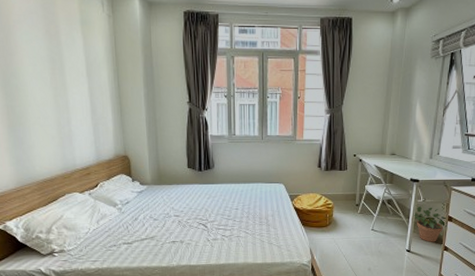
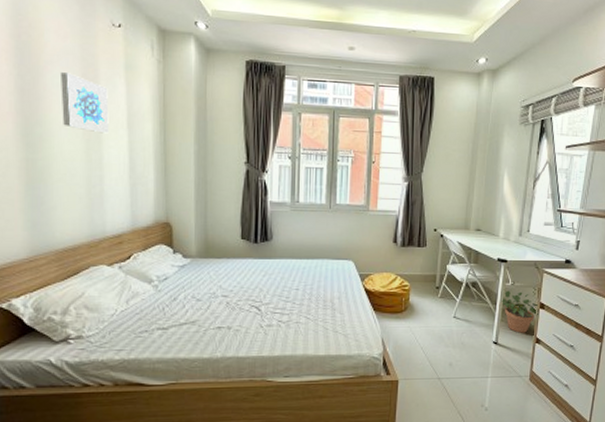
wall art: none [28,30,72,82] -> present [61,72,109,134]

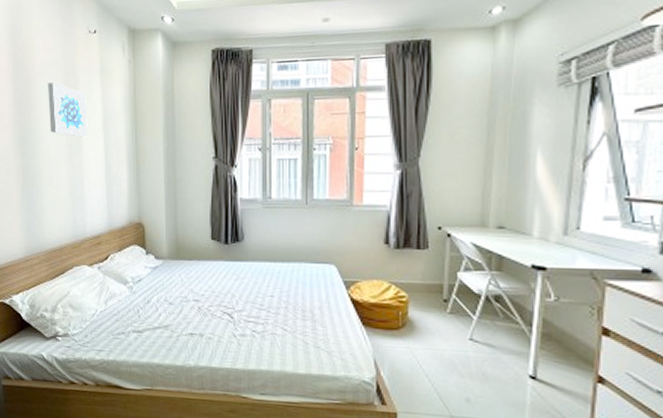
potted plant: present [500,290,539,333] -> none [538,308,600,368]

